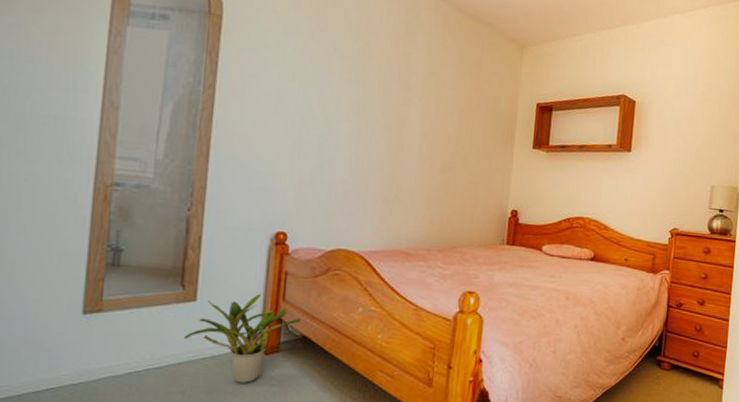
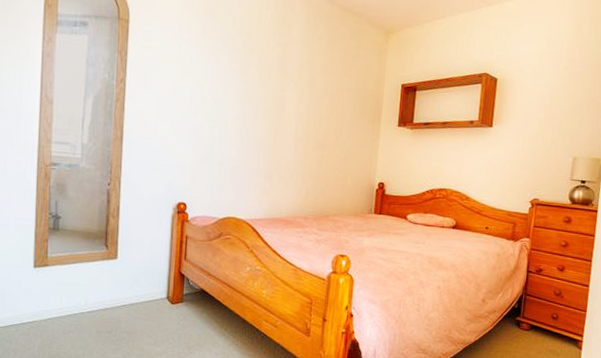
potted plant: present [184,293,302,385] -> none [109,253,200,328]

